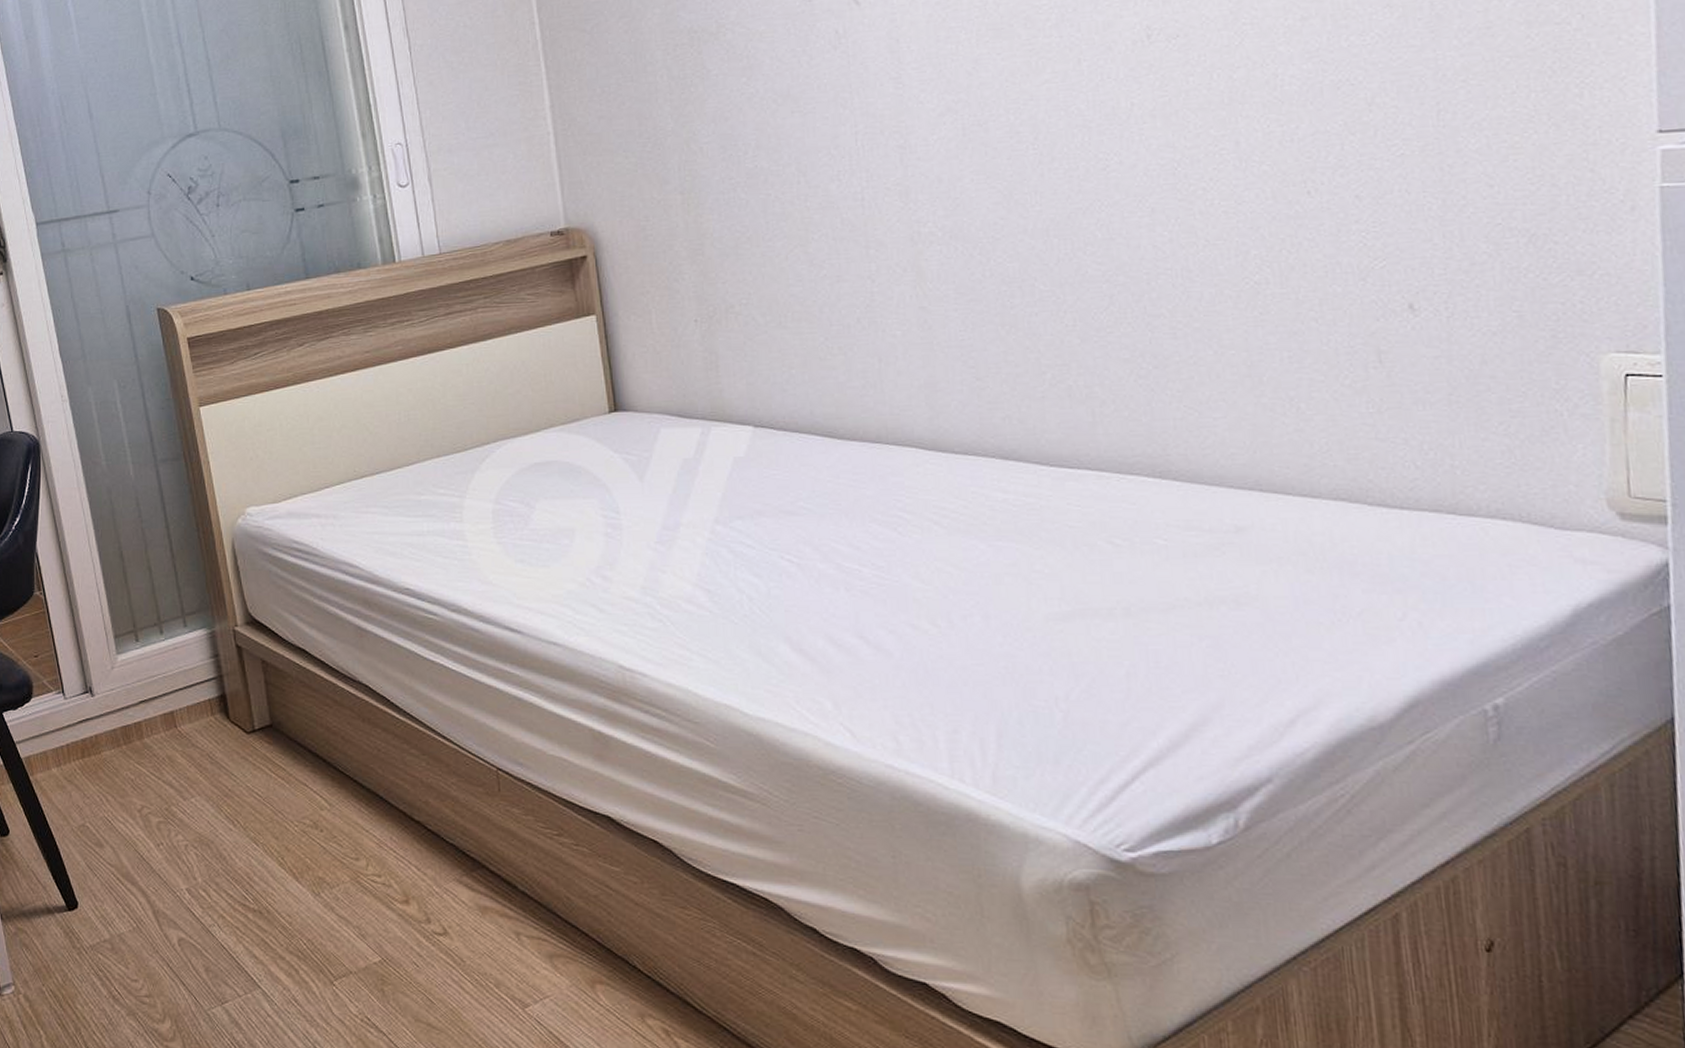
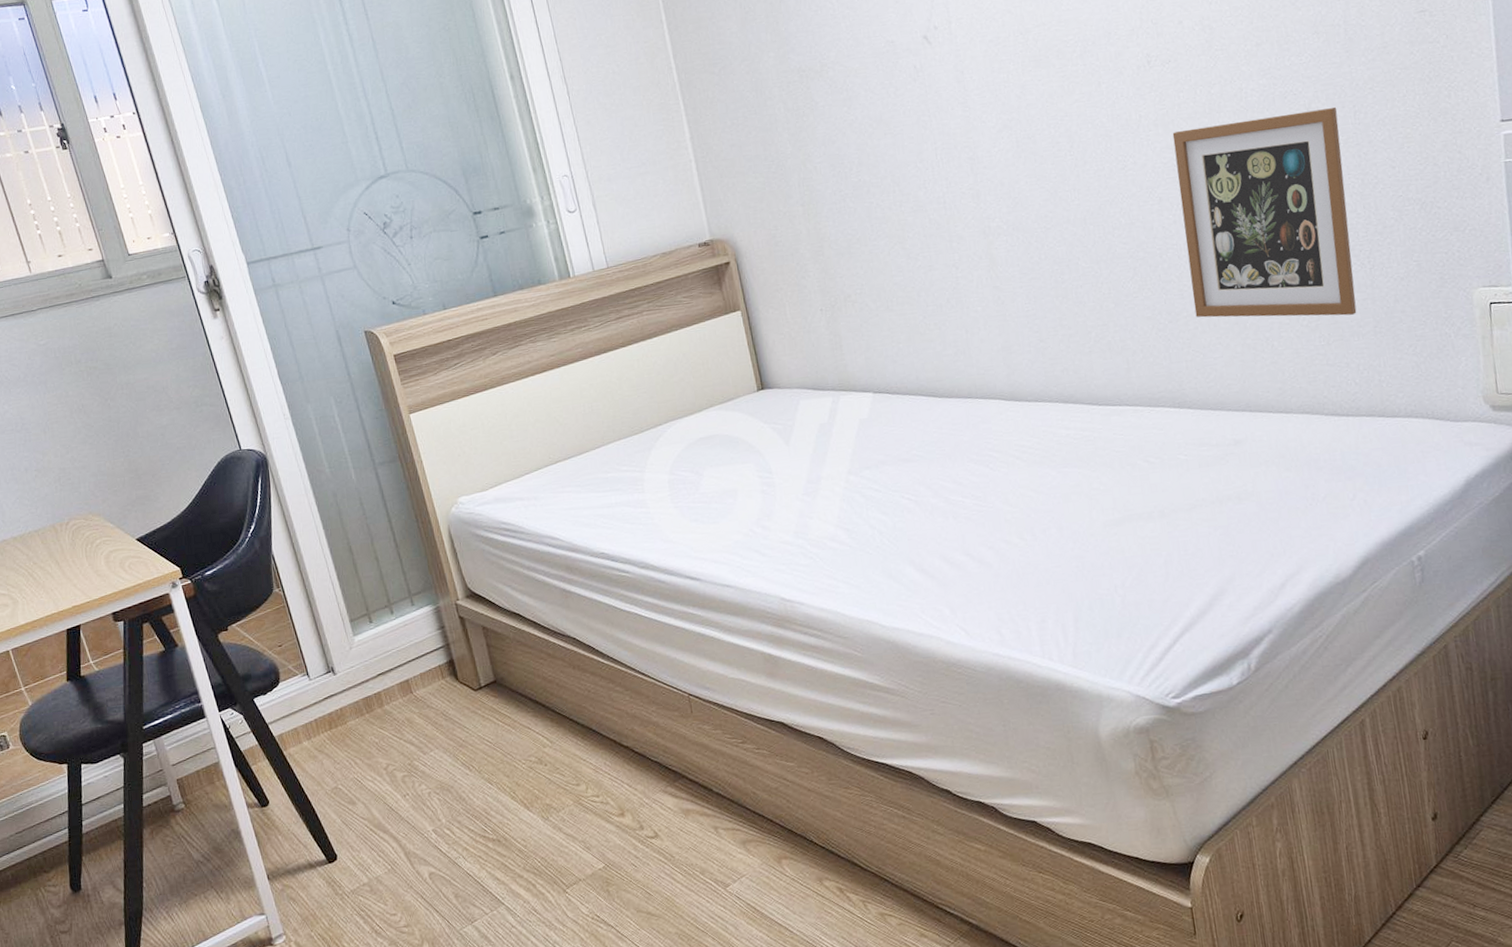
picture frame: none [1175,103,1424,377] -> present [1172,107,1357,318]

